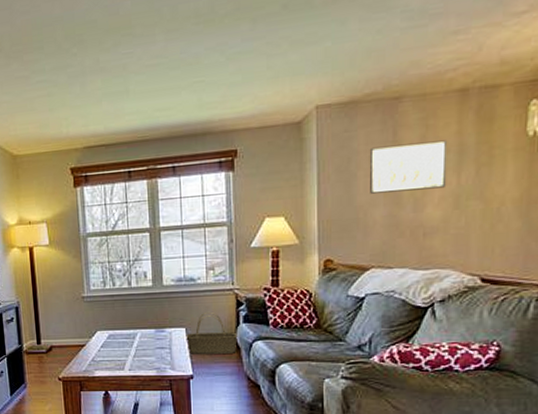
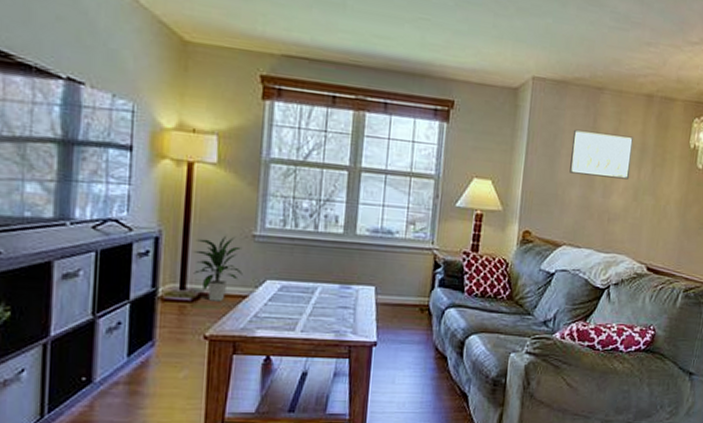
indoor plant: none [42,300,79,351] -> present [193,235,243,302]
basket: present [186,311,238,355] -> none [374,270,431,321]

